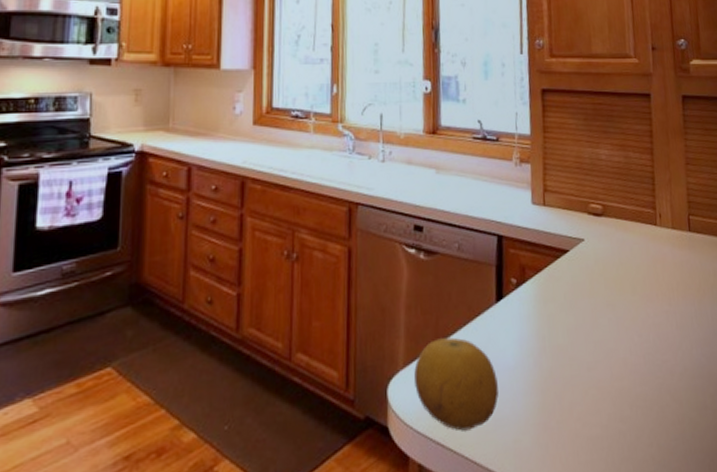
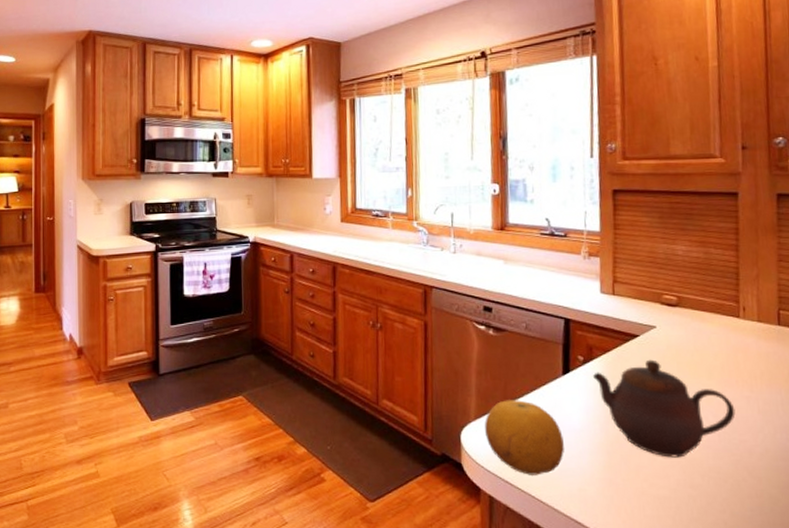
teapot: none [525,277,658,389] -> present [592,359,736,458]

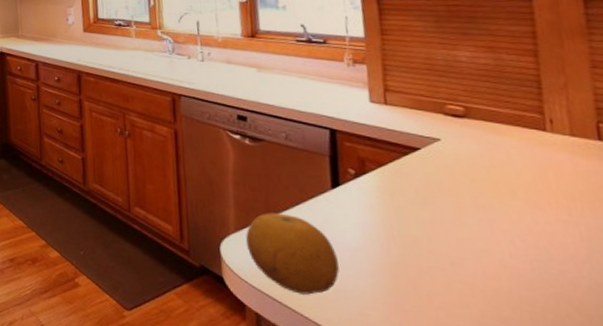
teapot: present [592,359,736,458] -> none [366,175,551,286]

